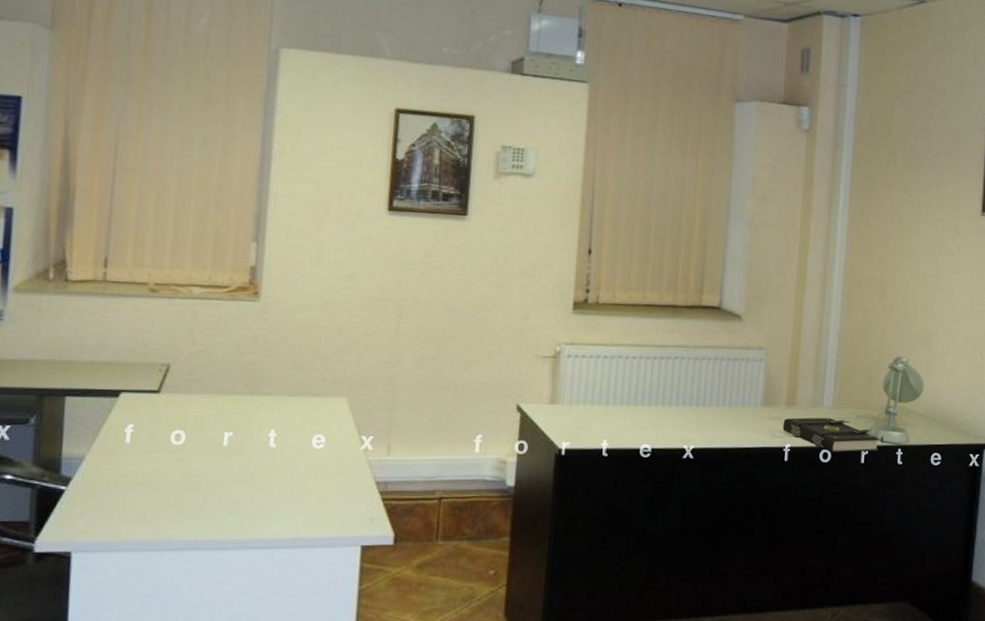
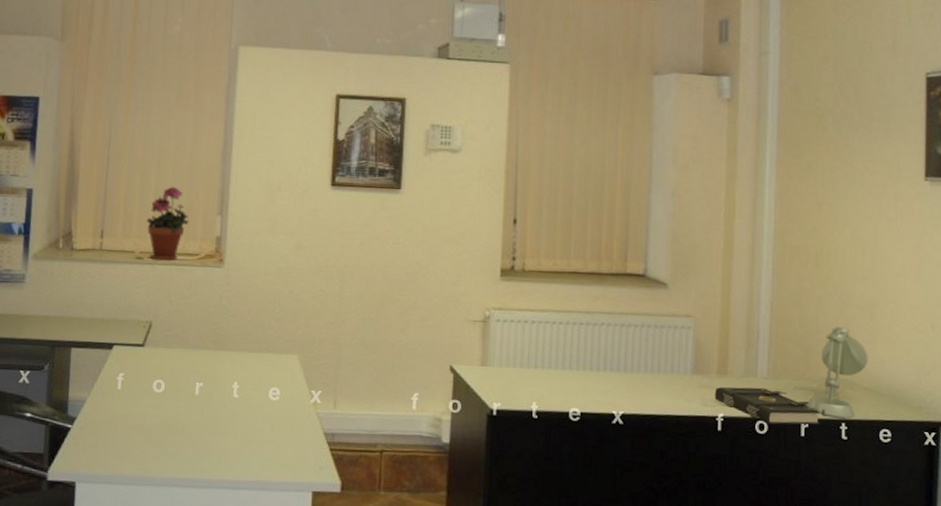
potted plant: none [163,207,217,295] -> present [146,186,189,262]

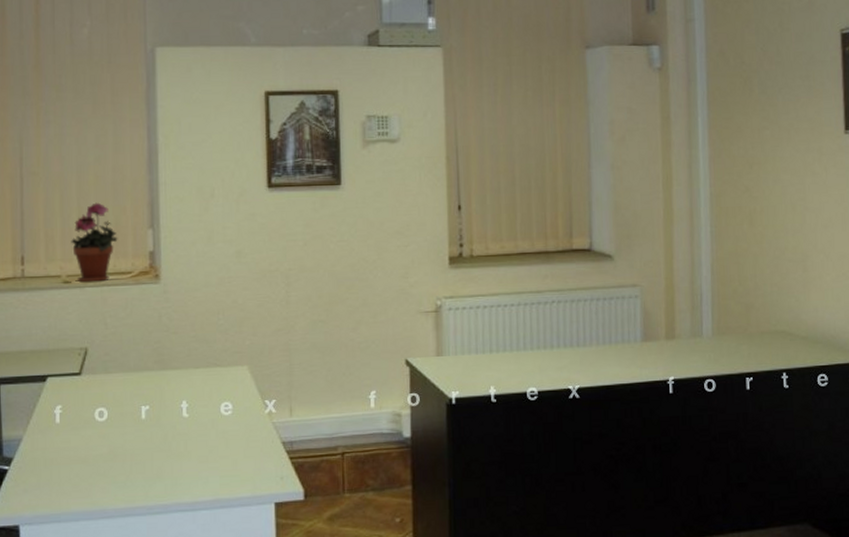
spell book: present [715,386,821,426] -> none [664,347,764,382]
desk lamp: present [806,327,868,419] -> none [749,281,803,369]

